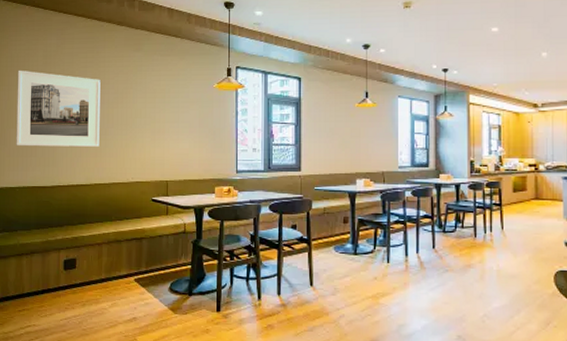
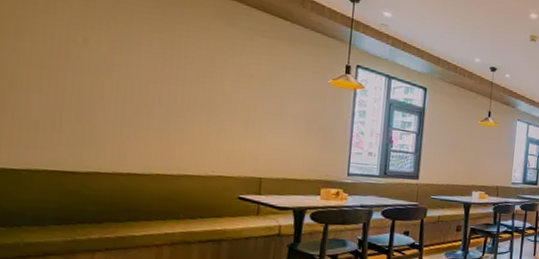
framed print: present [16,70,101,147] -> none [25,15,174,131]

